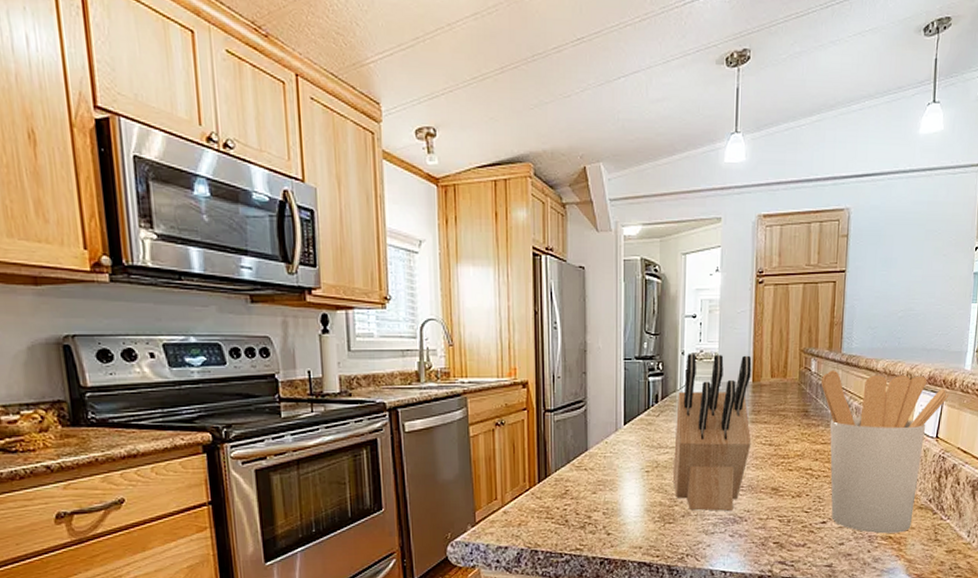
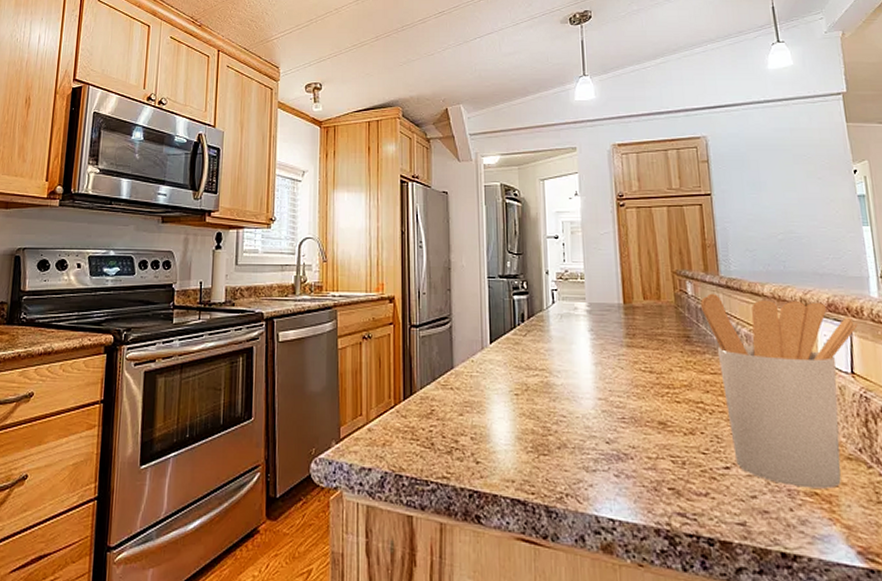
knife block: present [672,352,752,511] -> none [544,272,630,445]

